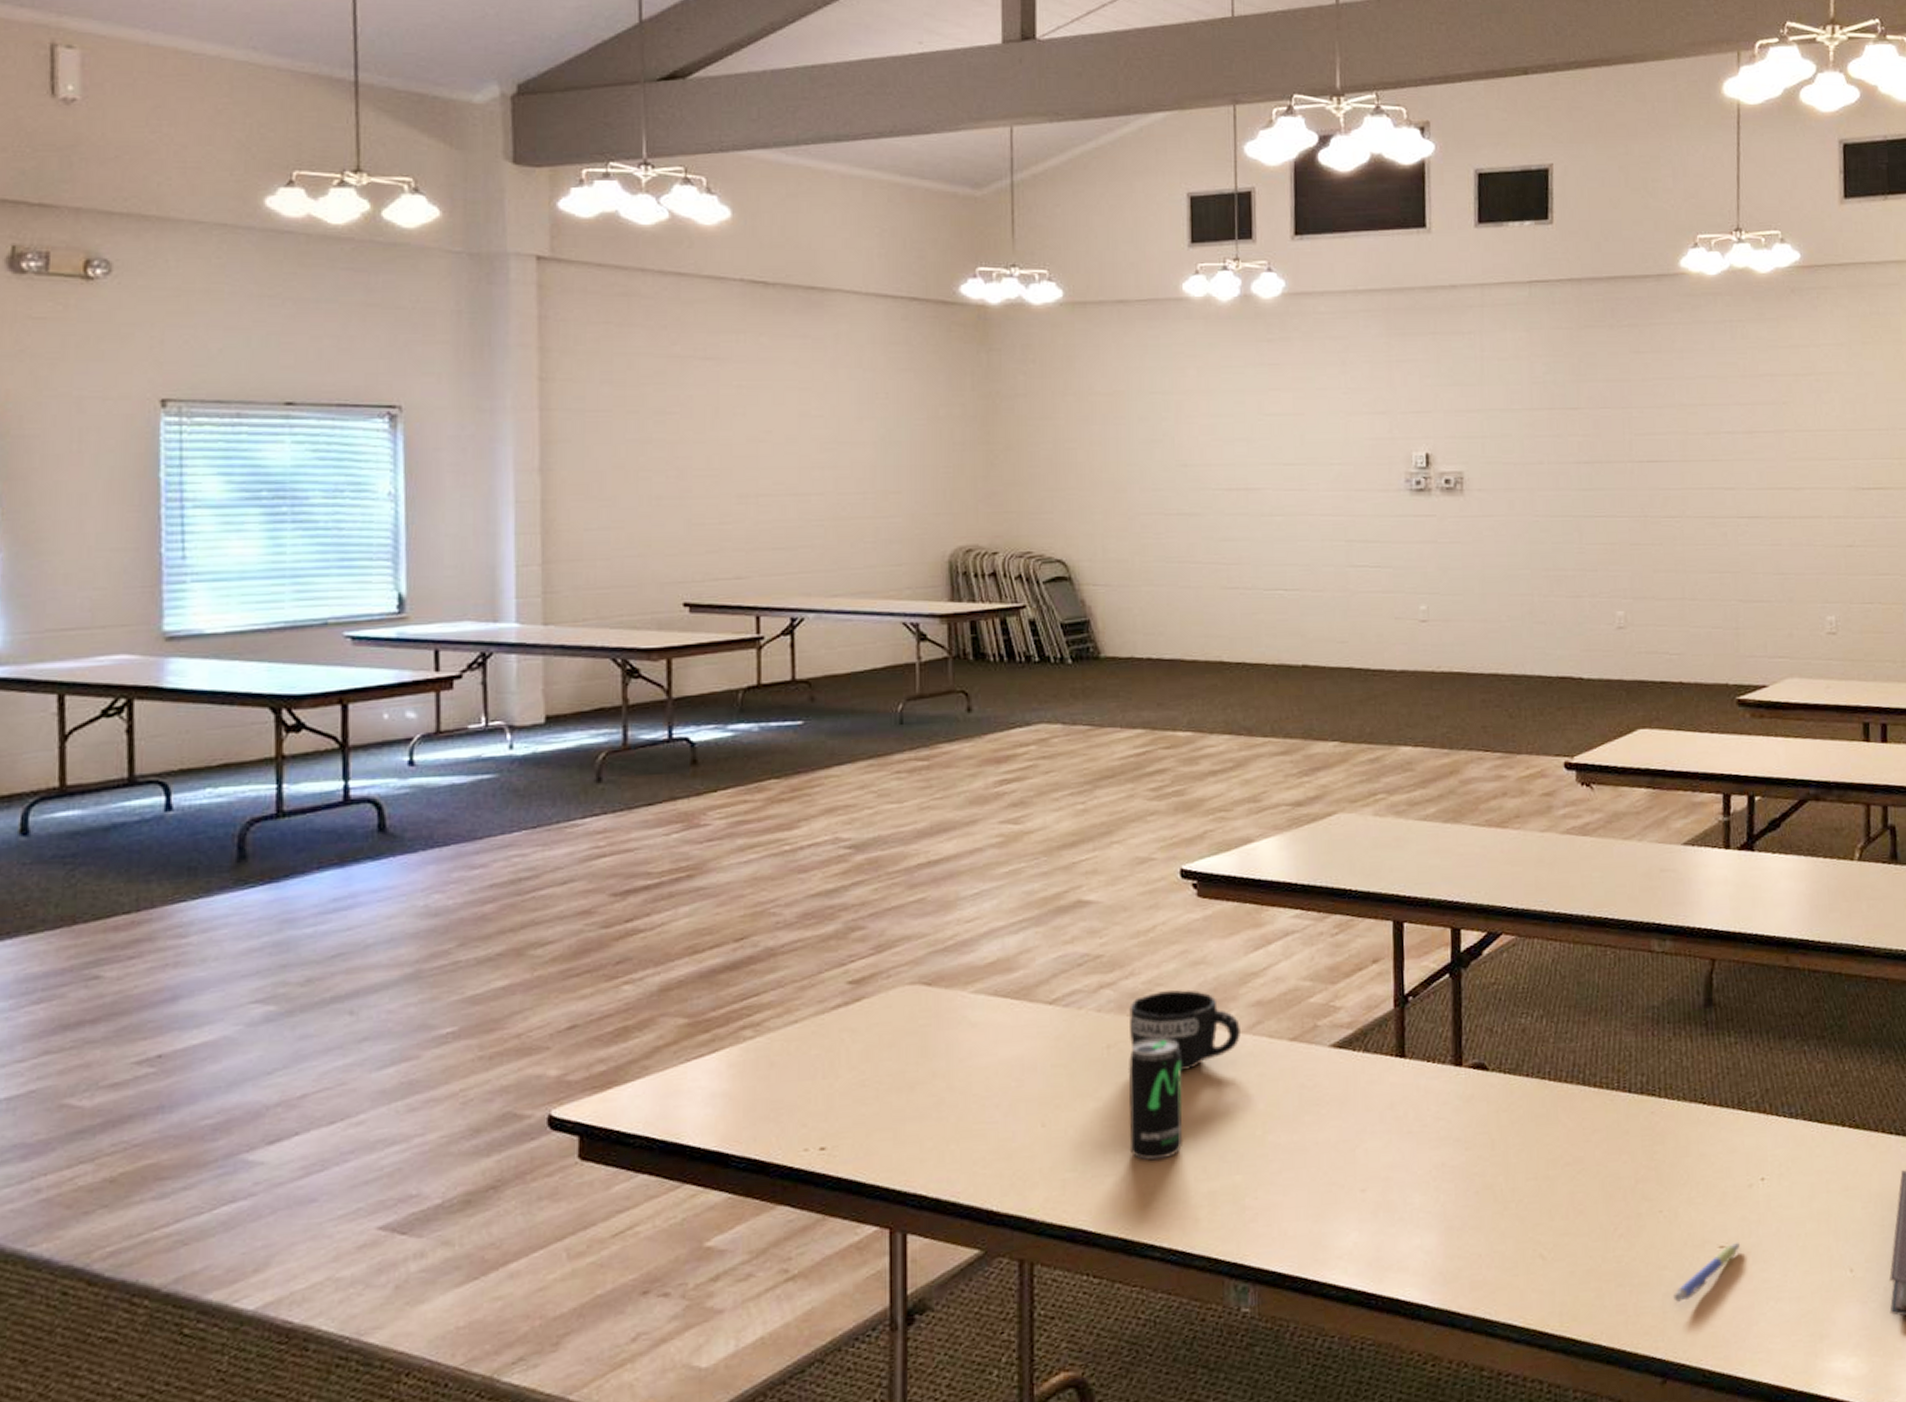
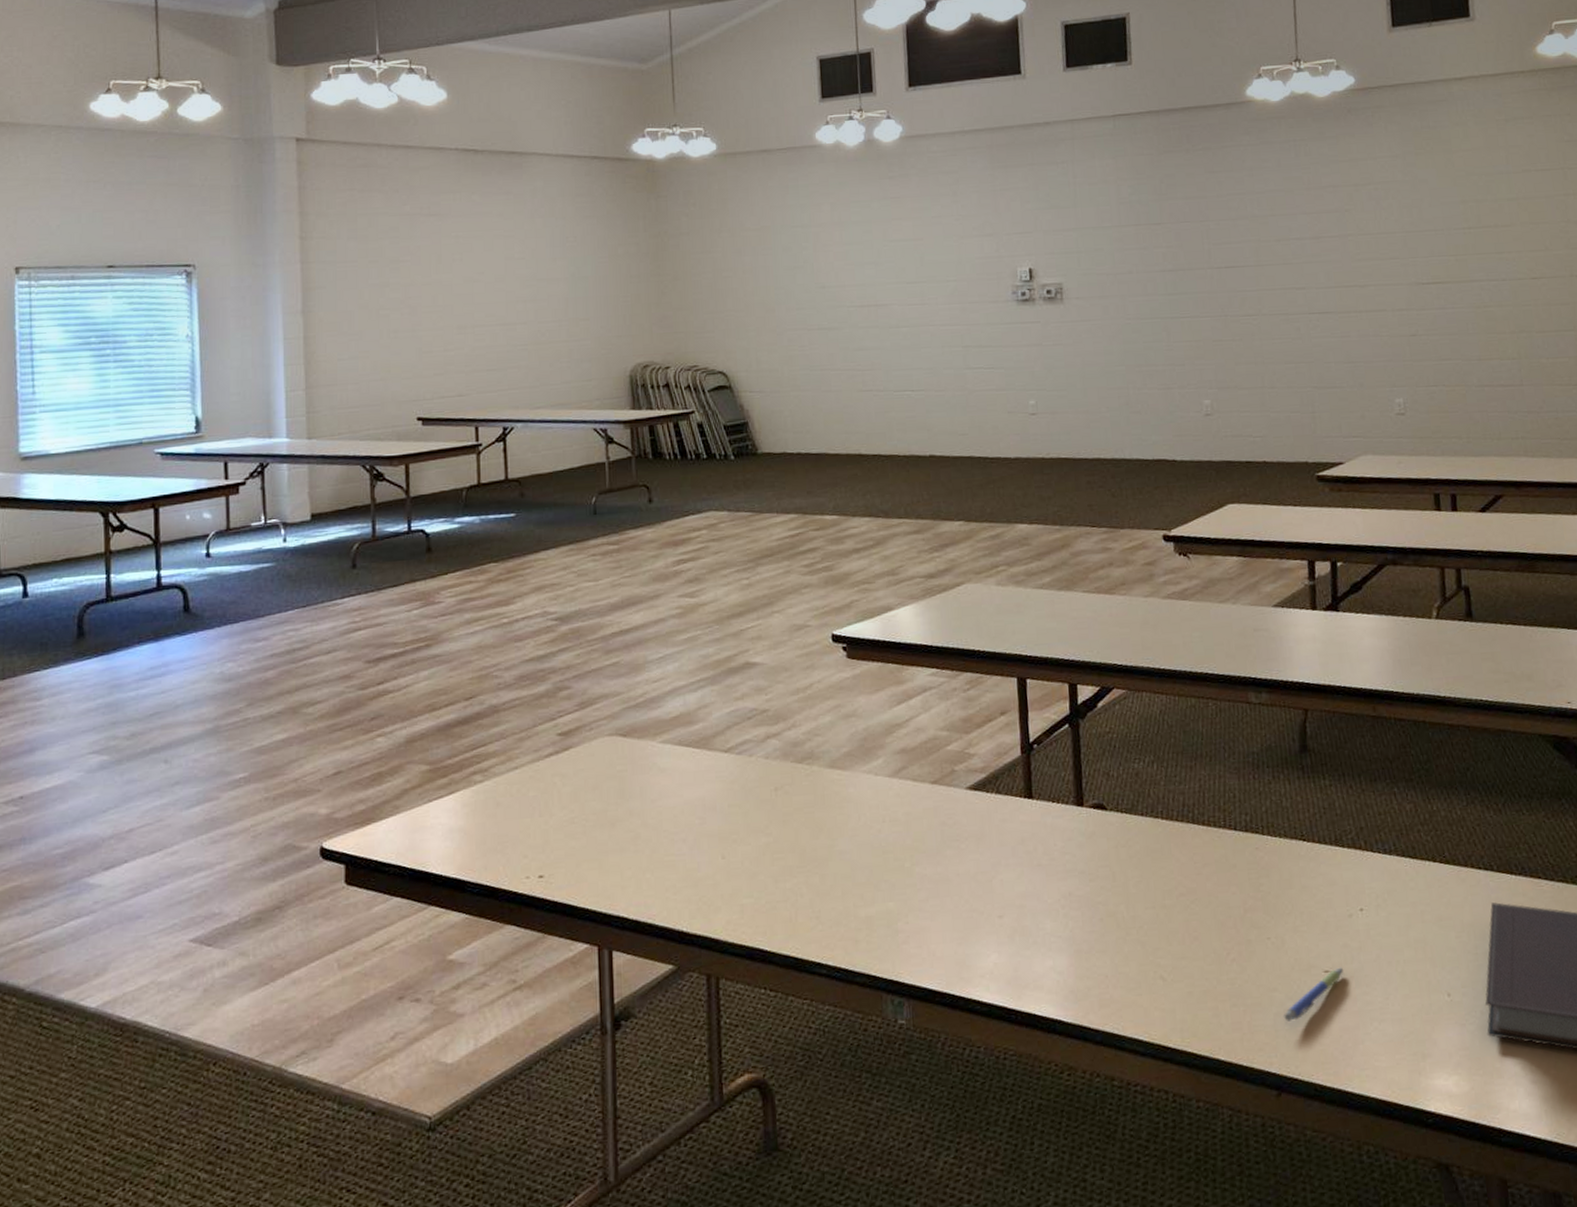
beverage can: present [1128,1038,1183,1161] -> none [793,781,842,889]
mug: present [1129,990,1240,1070] -> none [793,739,888,810]

